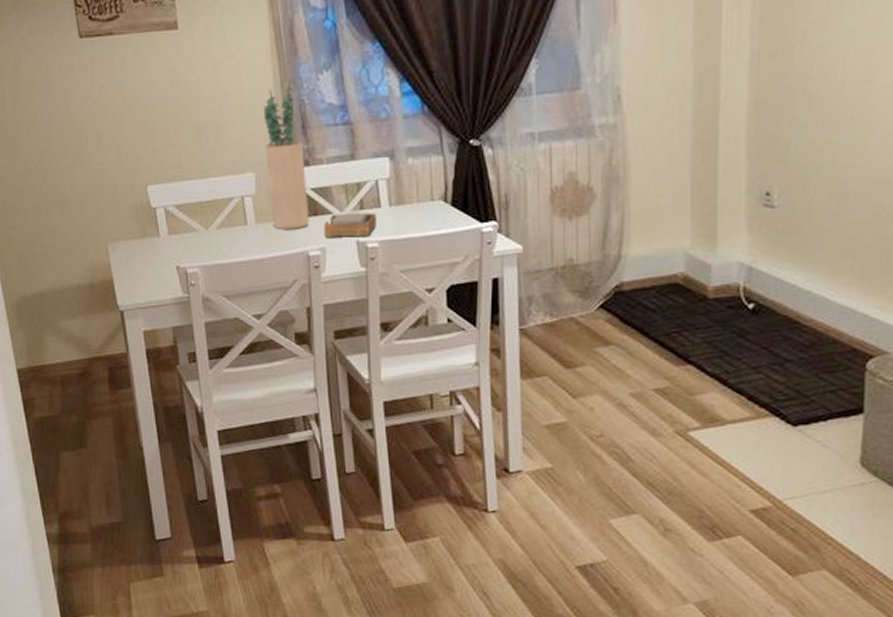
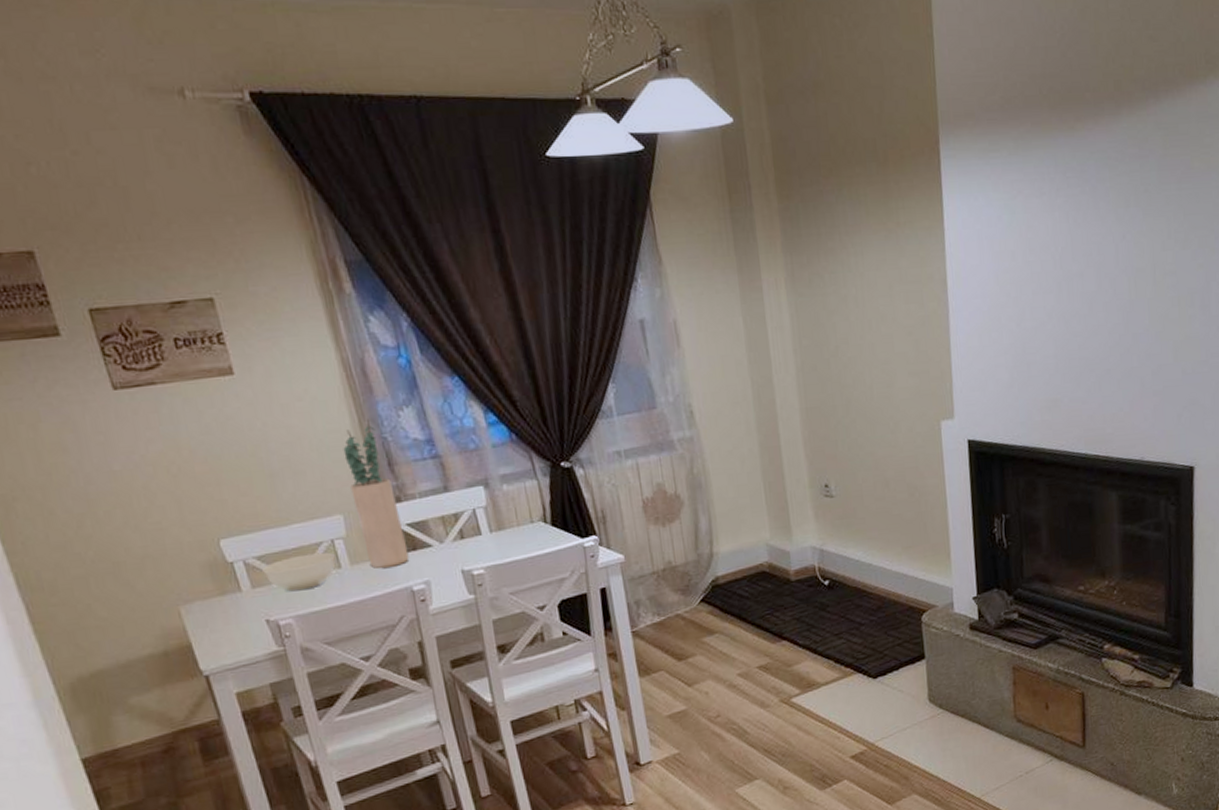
bowl: none [178,208,243,242] -> present [261,552,336,592]
napkin holder: present [323,213,376,237] -> none [424,540,480,570]

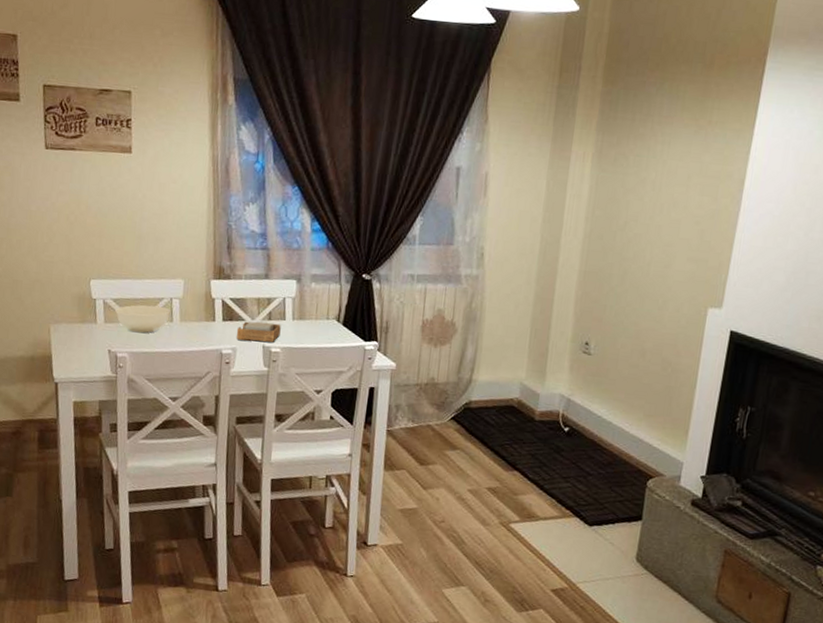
vase: present [343,418,409,569] -> none [194,207,227,331]
napkin holder: none [424,540,480,570] -> present [236,321,281,343]

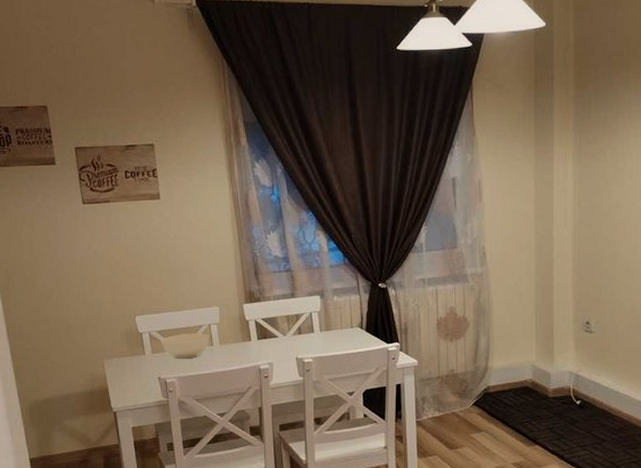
napkin holder: present [236,321,281,343] -> none [271,336,311,355]

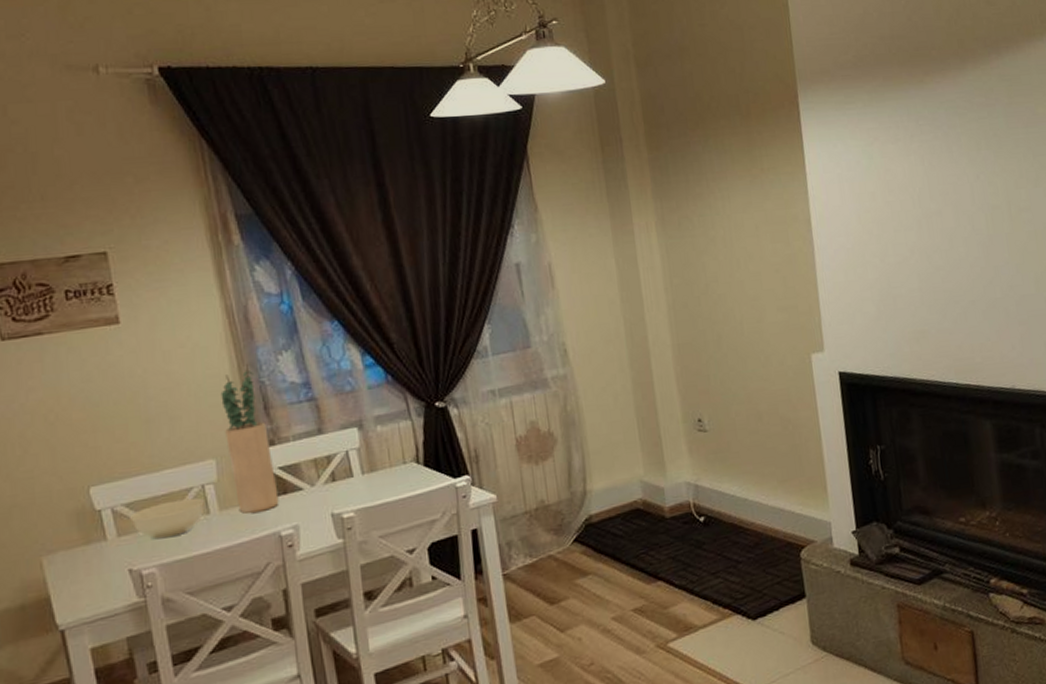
vase: none [225,238,261,350] -> present [220,363,279,514]

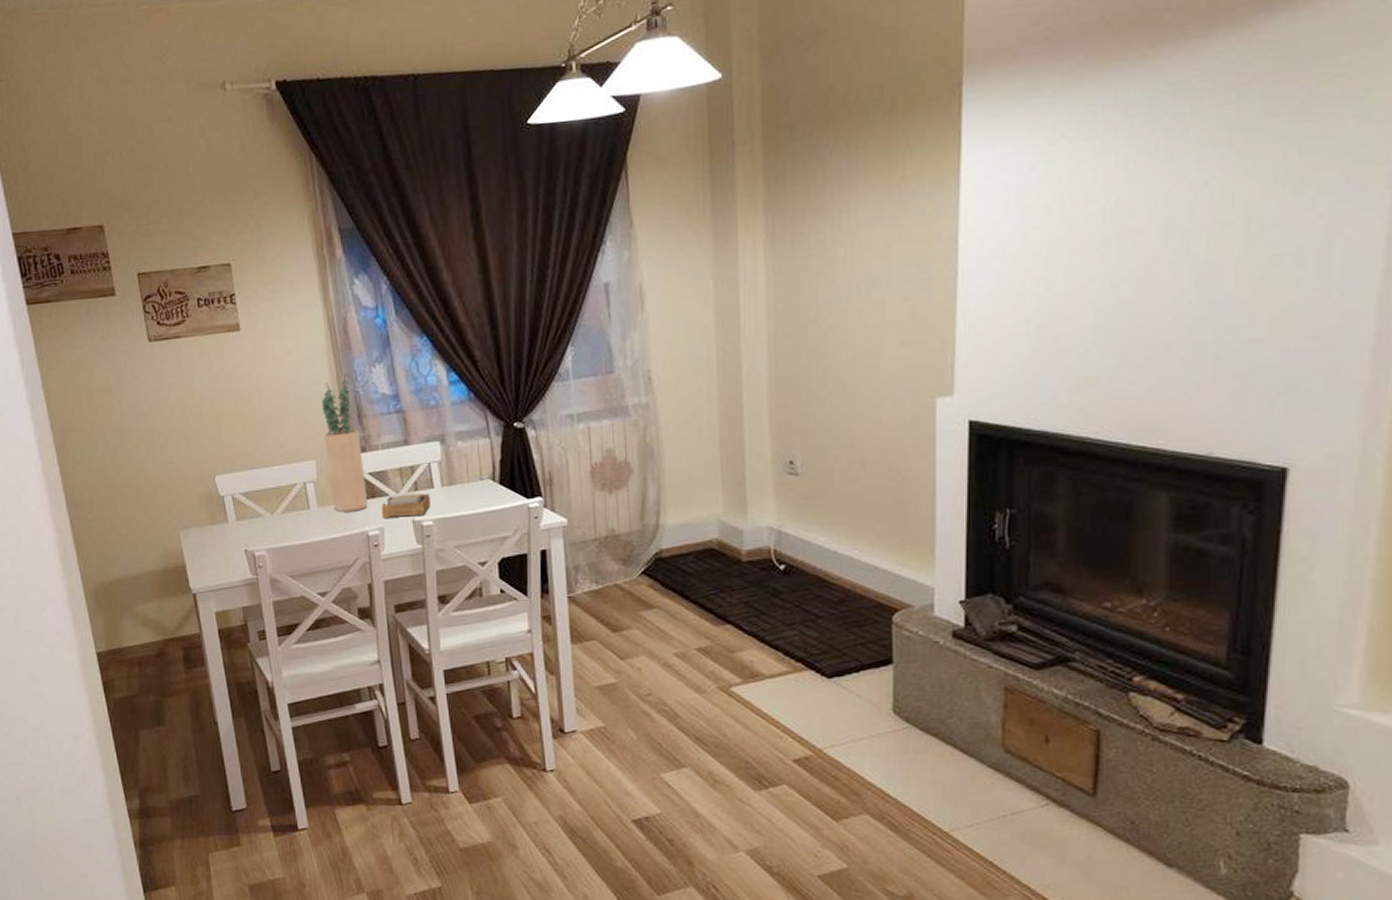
bowl: present [128,497,205,540] -> none [245,493,306,527]
napkin holder: none [294,483,351,514] -> present [381,493,430,518]

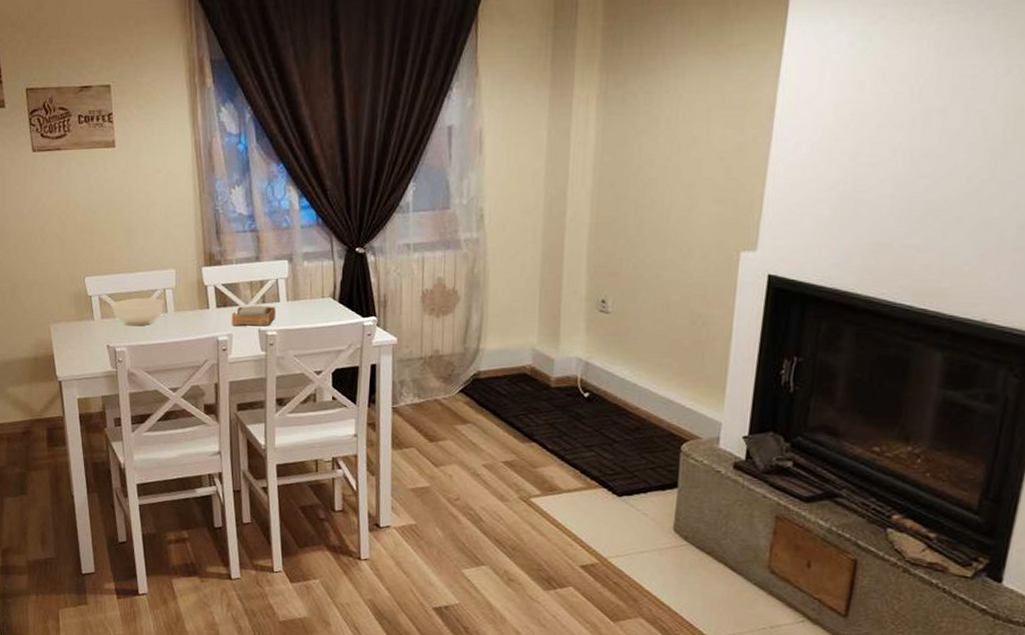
bowl: none [245,493,306,527] -> present [110,297,164,326]
vase: present [321,373,368,513] -> none [184,193,220,319]

